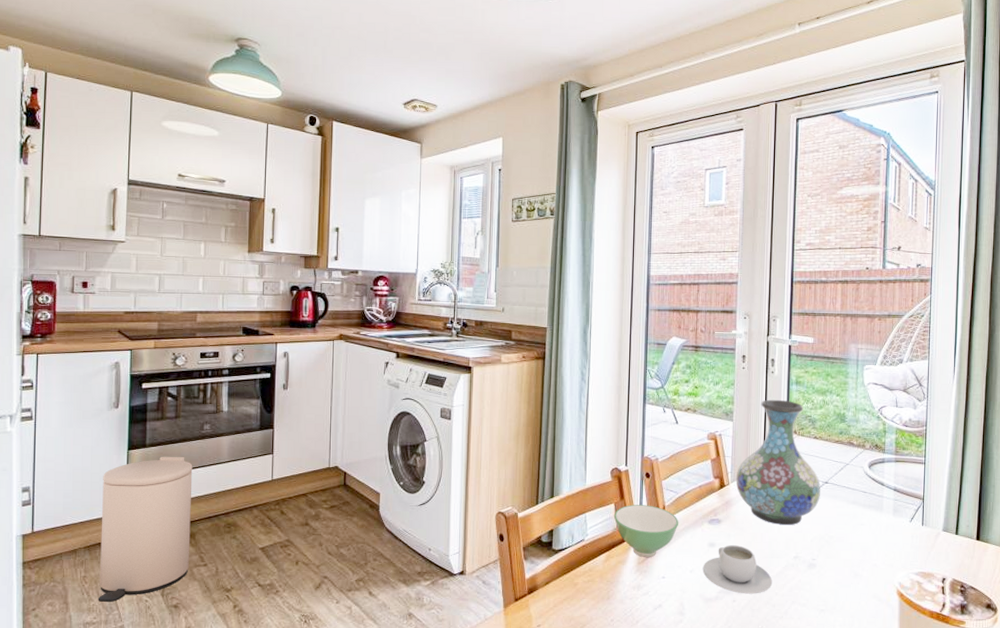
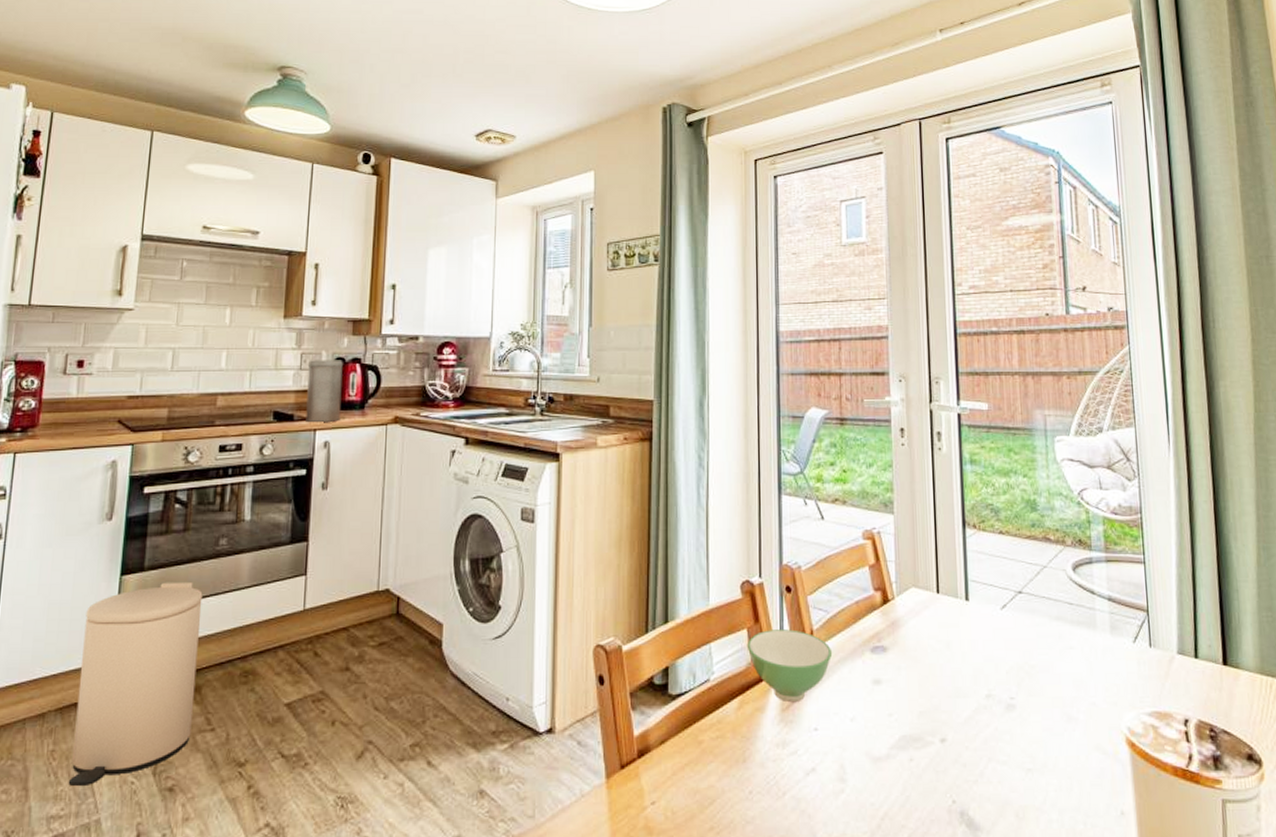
canister: none [268,287,297,338] -> present [304,360,343,423]
teacup: present [702,544,773,594] -> none [867,680,961,750]
vase: present [735,399,821,525] -> none [902,484,1014,651]

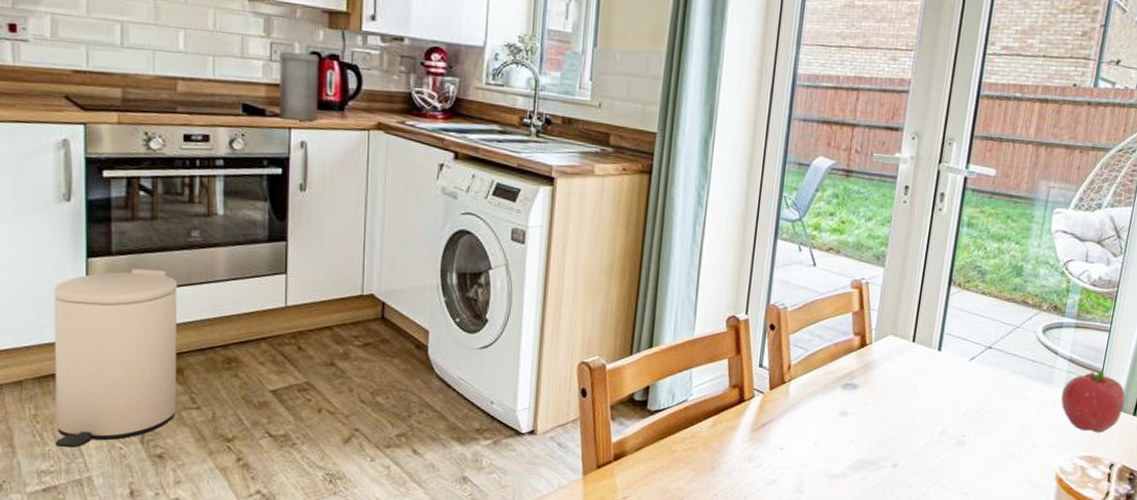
bowl: present [746,629,833,703] -> none [726,361,806,425]
fruit: none [1109,608,1182,683] -> present [1060,370,1126,433]

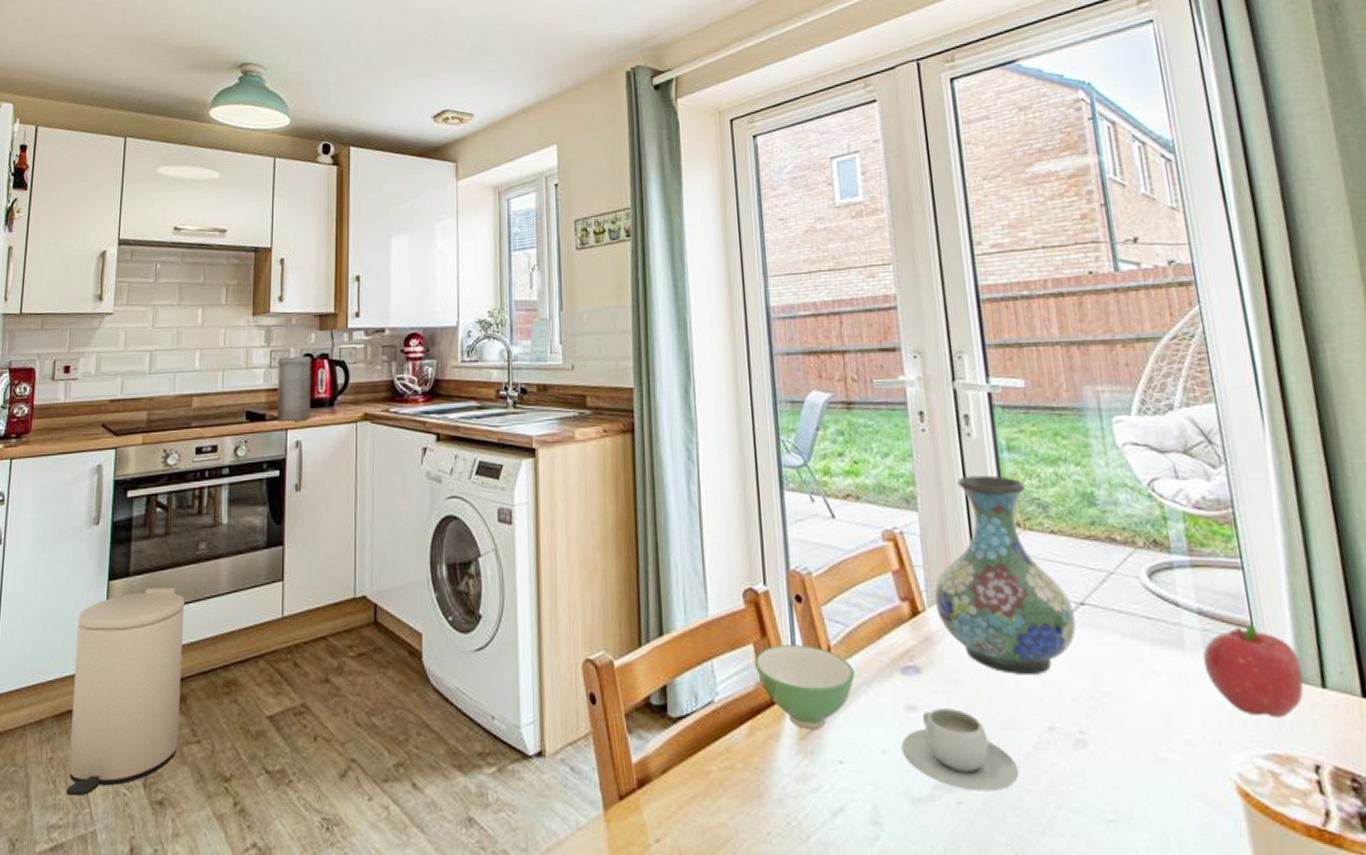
bowl: none [726,361,806,425] -> present [754,645,856,730]
teacup: none [829,414,912,473] -> present [901,707,1020,791]
vase: none [880,243,983,395] -> present [934,475,1076,674]

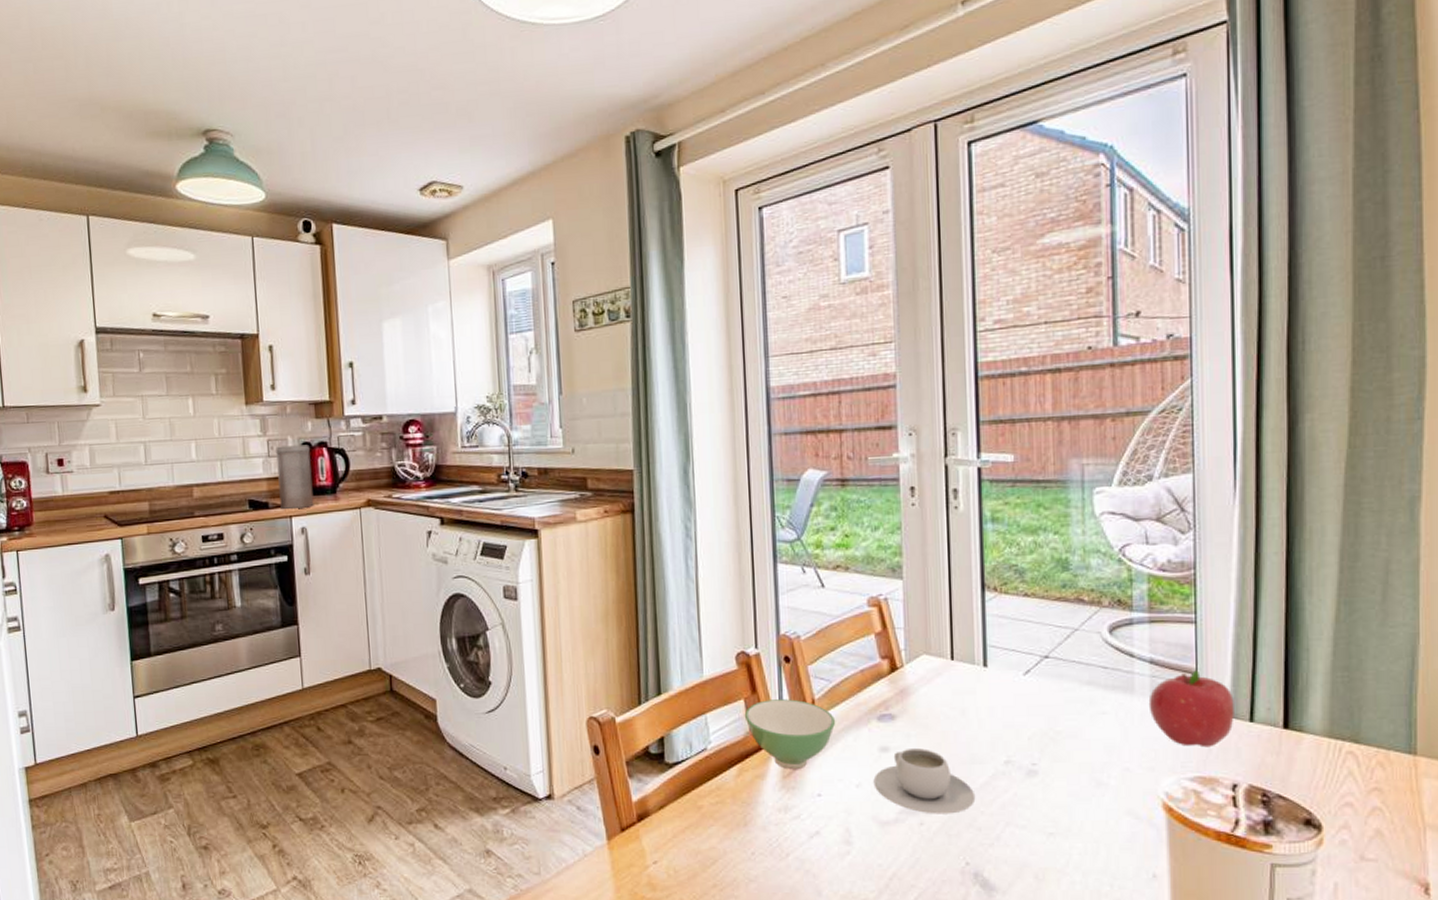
pedal bin: present [65,587,185,797] -> none [106,665,216,845]
vase: present [934,475,1076,674] -> none [912,544,1038,718]

